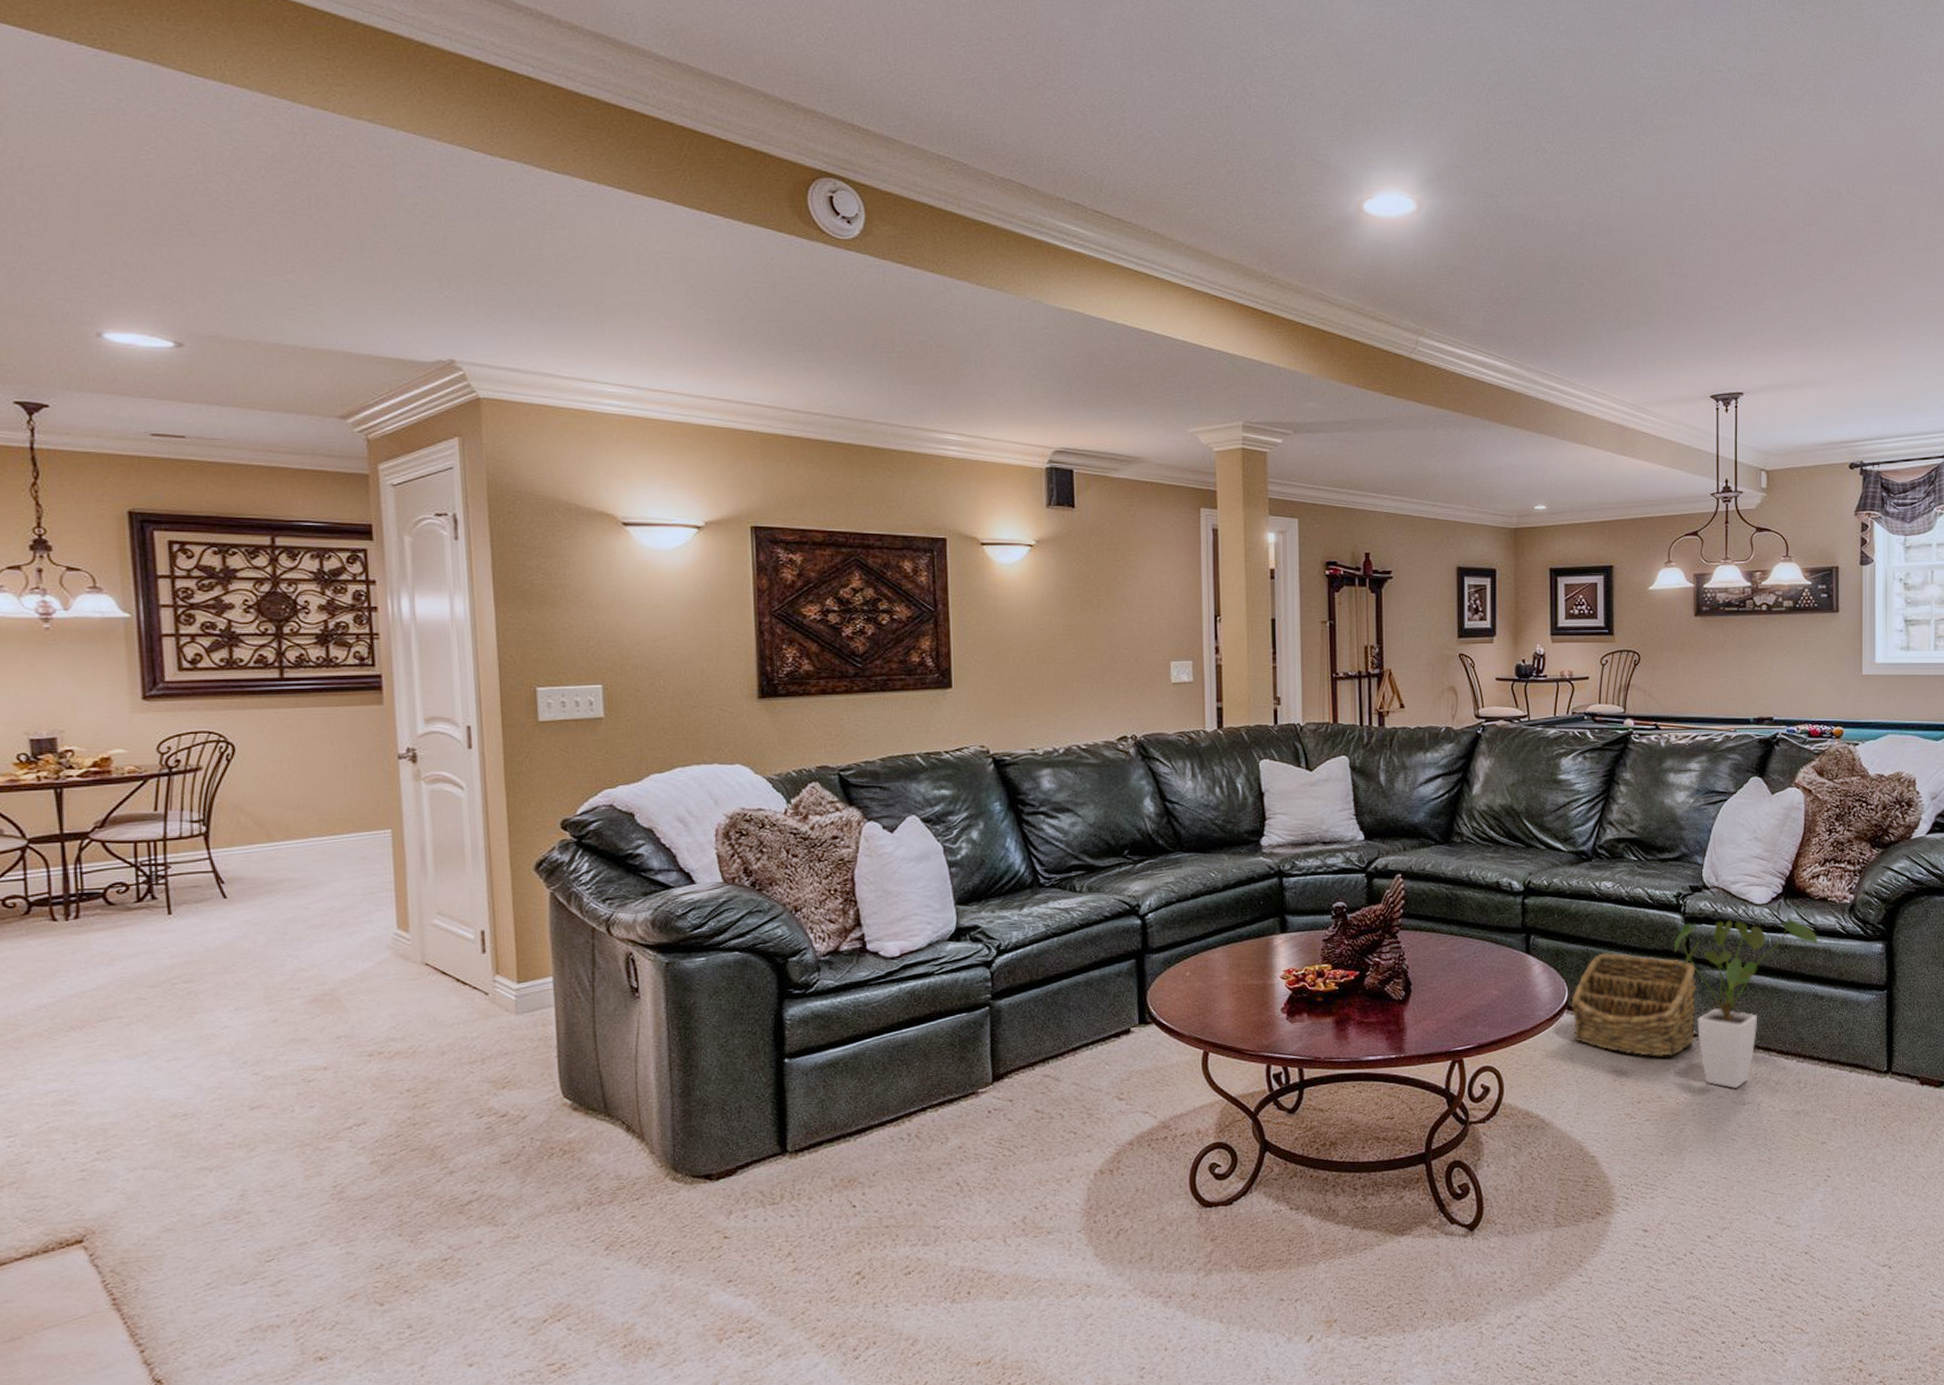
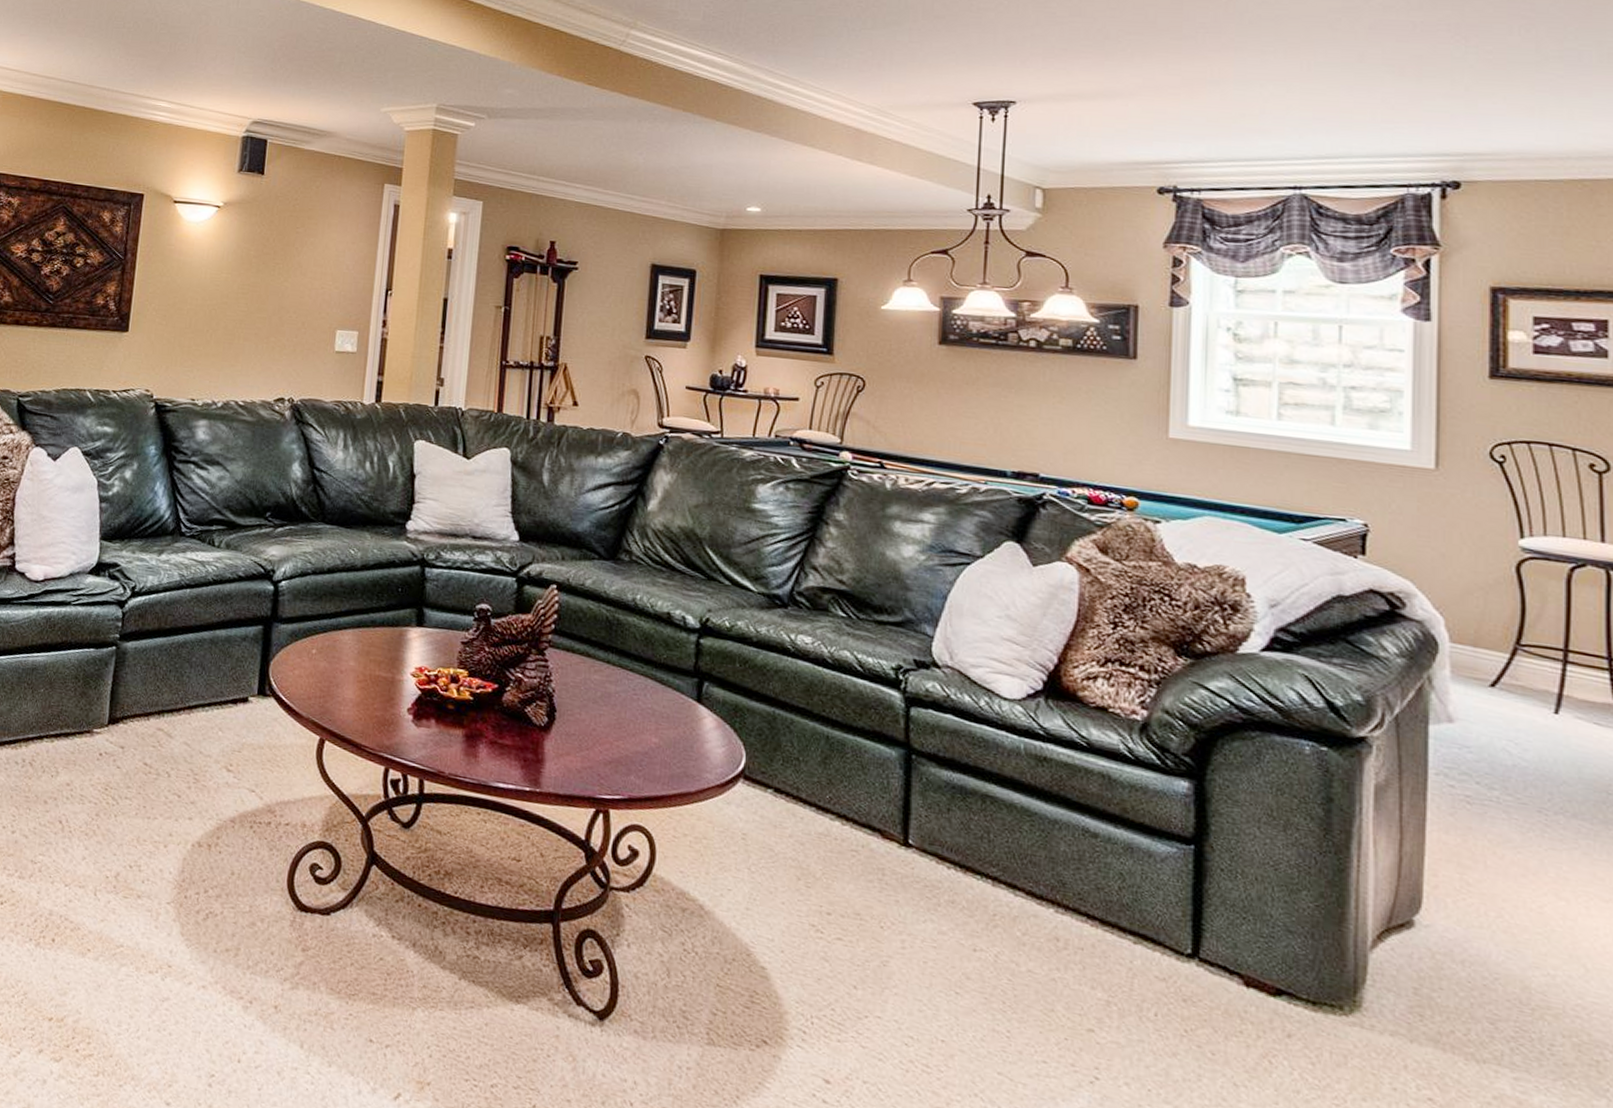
basket: present [1571,953,1696,1057] -> none [748,720,916,866]
house plant: present [1675,916,1818,1088] -> none [889,704,1093,927]

